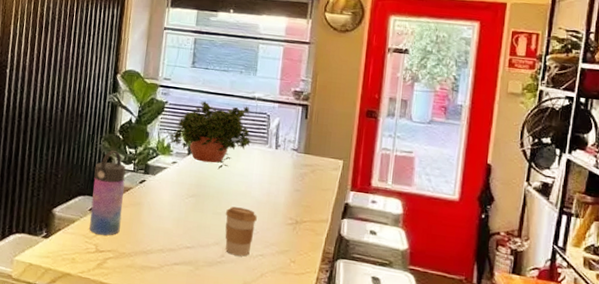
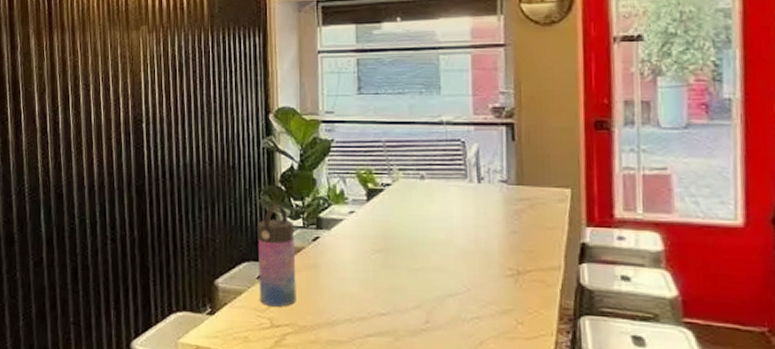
potted plant: present [168,101,252,170] -> none [341,133,445,216]
coffee cup: present [225,206,257,257] -> none [423,260,465,321]

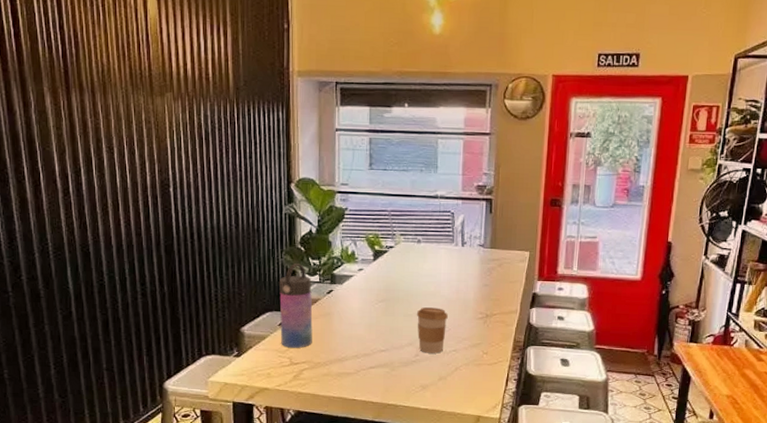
coffee cup: none [423,260,465,321] -> present [416,307,448,354]

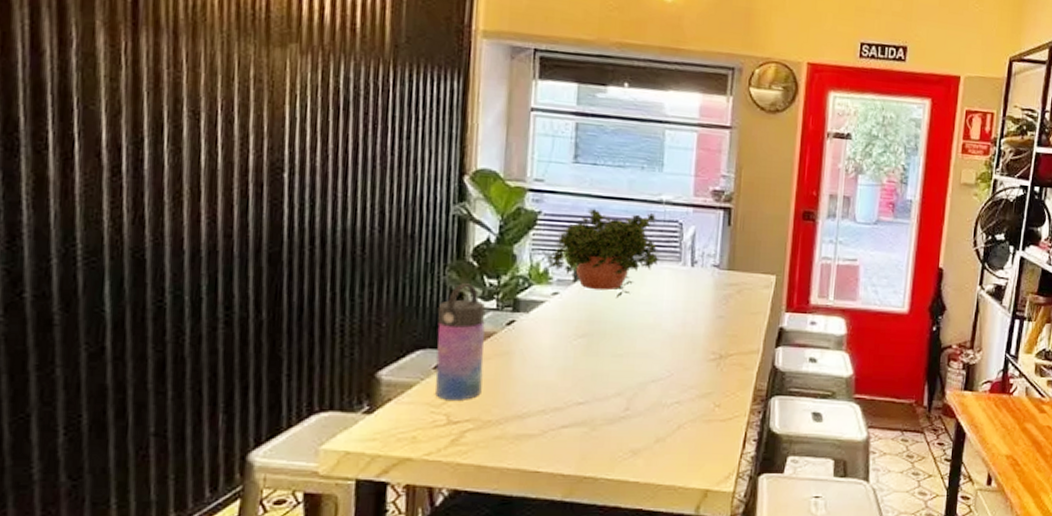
potted plant: none [352,204,437,273] -> present [545,208,660,299]
coffee cup: present [416,307,448,354] -> none [628,345,670,407]

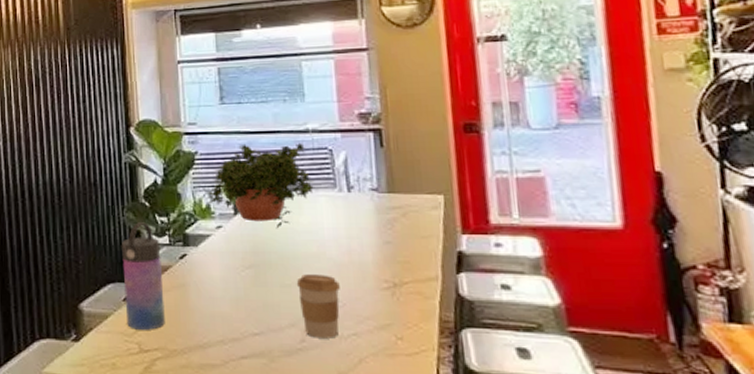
coffee cup: none [628,345,670,407] -> present [296,274,340,339]

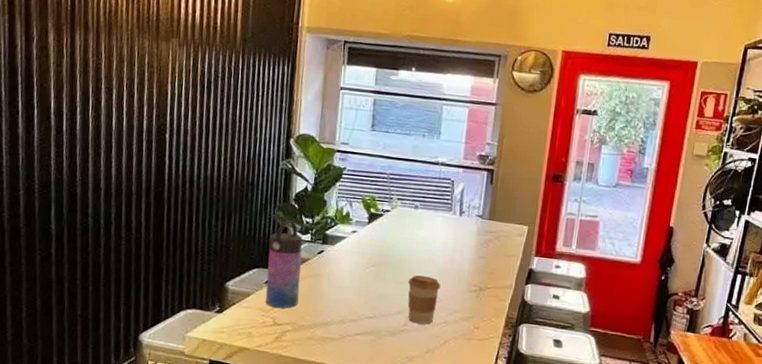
potted plant: present [207,142,314,229] -> none [347,166,435,238]

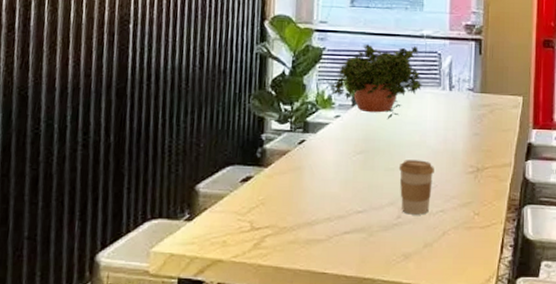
water bottle: present [266,220,302,308] -> none [241,109,281,209]
potted plant: none [347,166,435,238] -> present [329,43,423,120]

